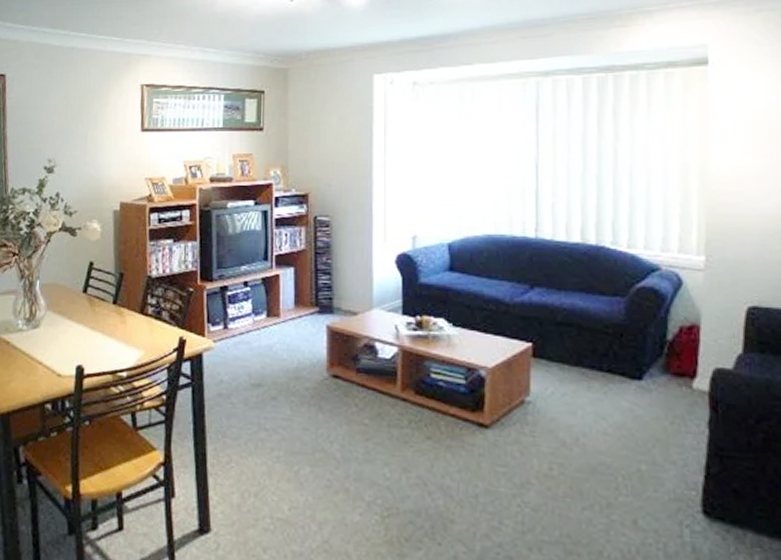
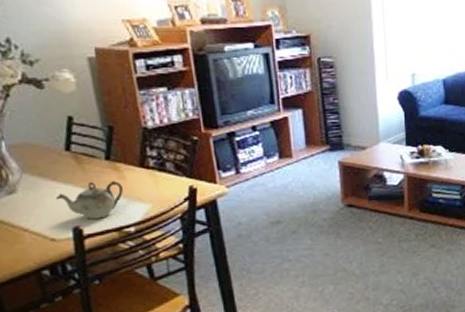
teapot: none [68,324,123,360] -> present [55,181,123,219]

